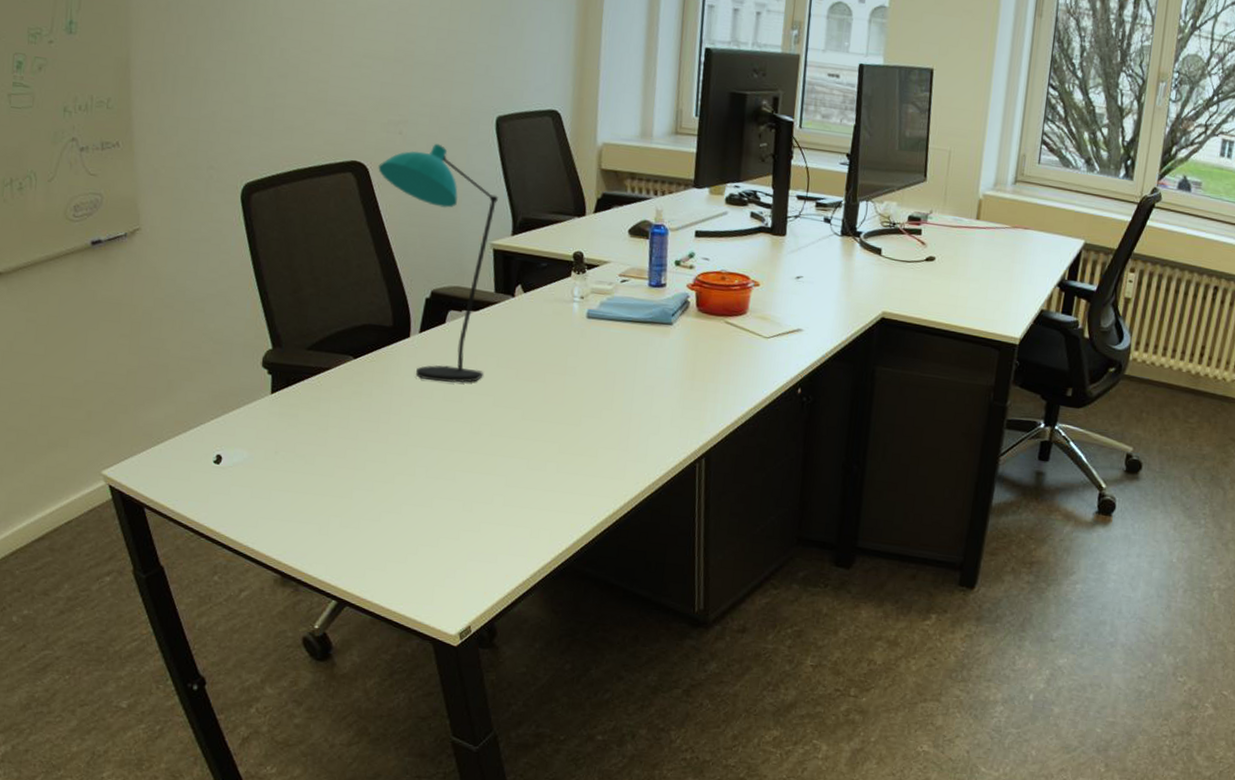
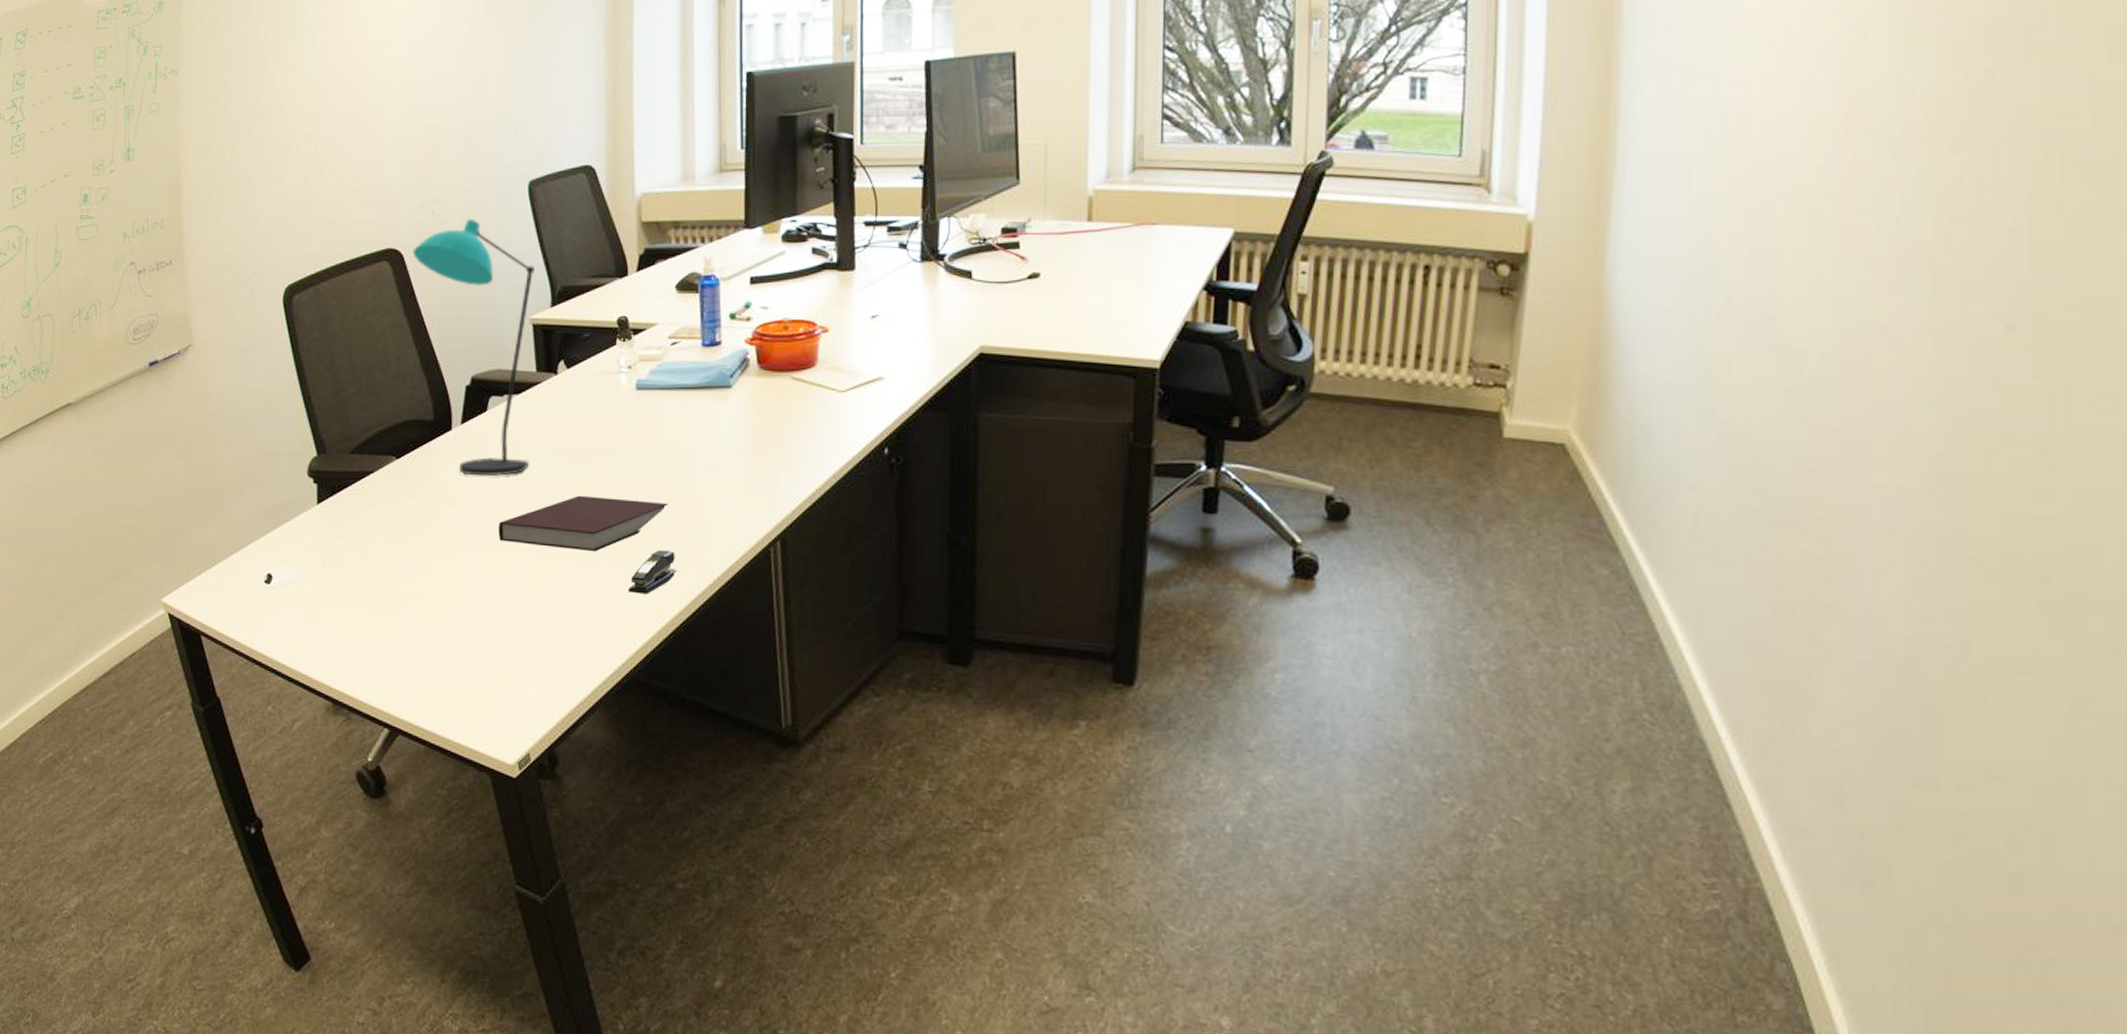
notebook: none [450,406,610,457] -> present [498,495,669,552]
stapler: none [569,458,614,496] -> present [628,549,677,594]

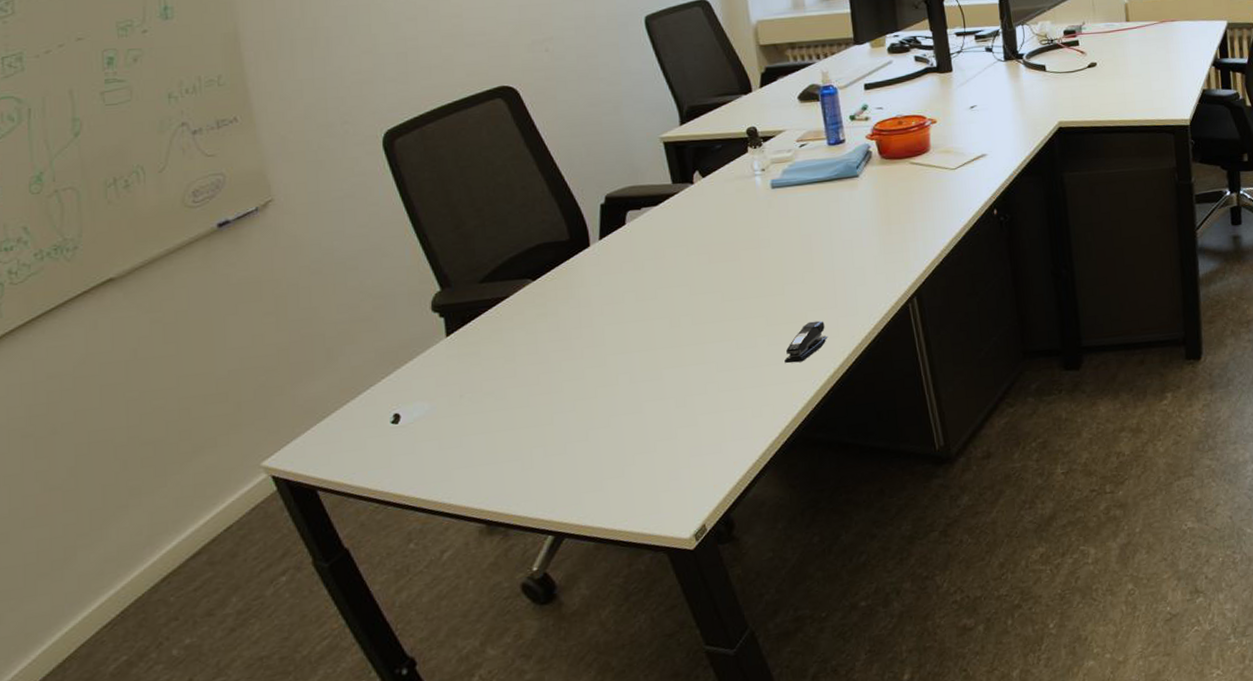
desk lamp: present [413,218,535,477] -> none [528,53,674,285]
notebook: present [498,495,669,552] -> none [649,281,814,340]

